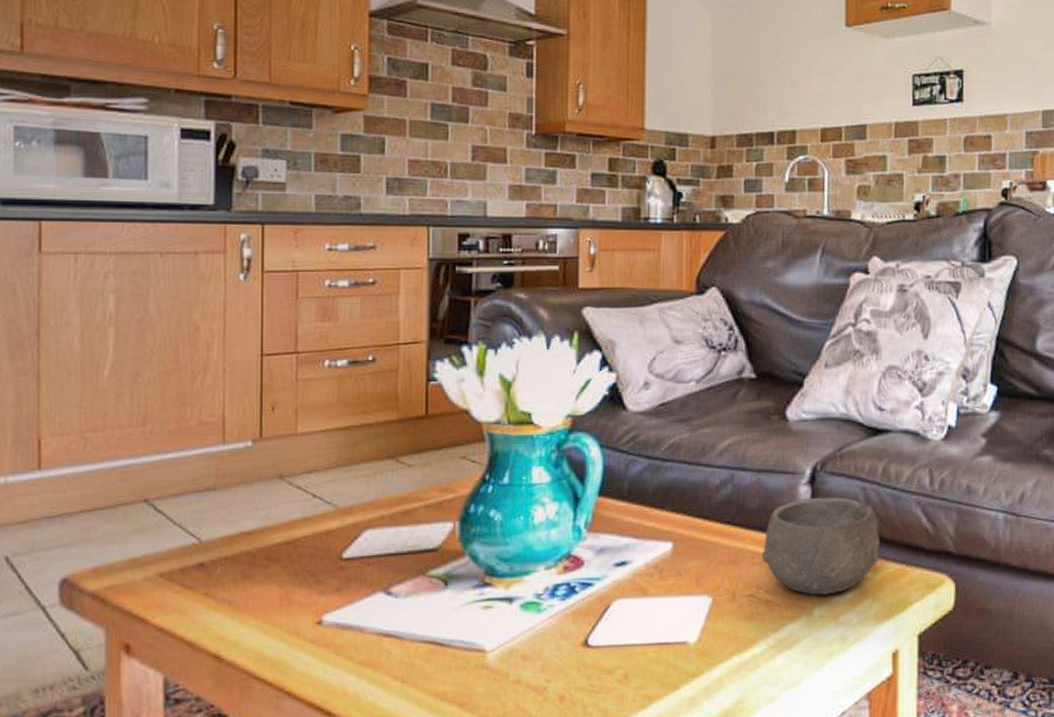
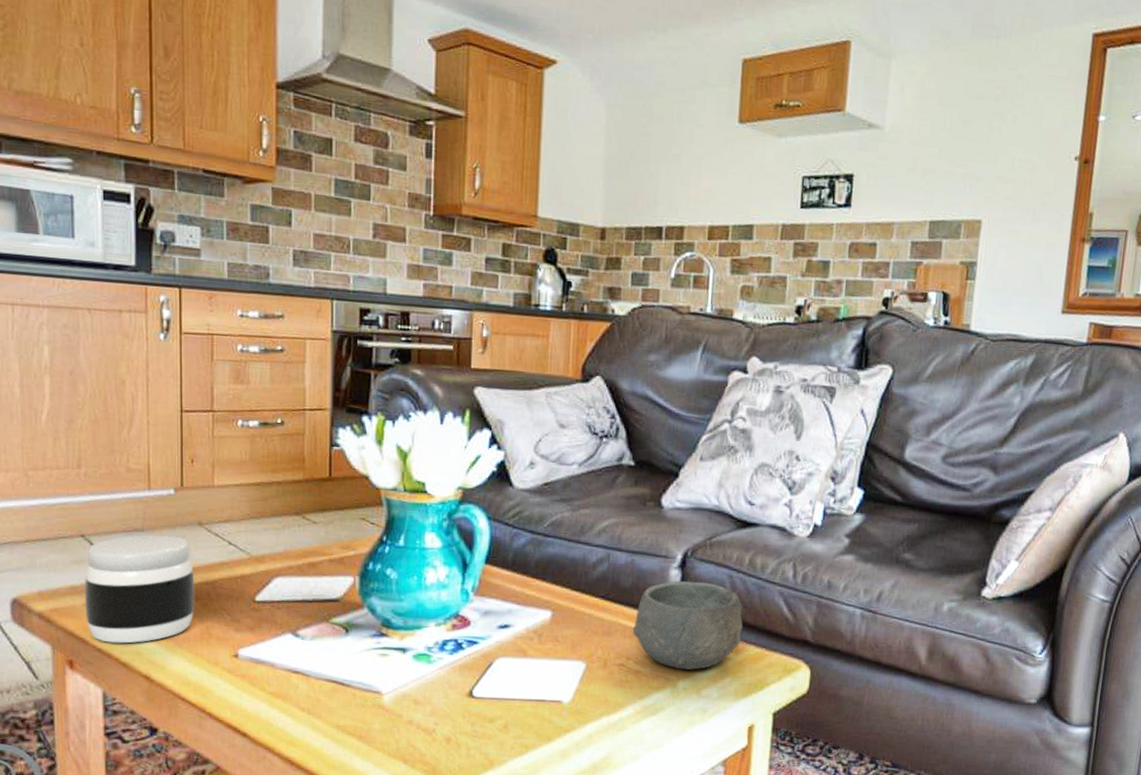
jar: none [146,492,274,620] -> present [84,534,195,644]

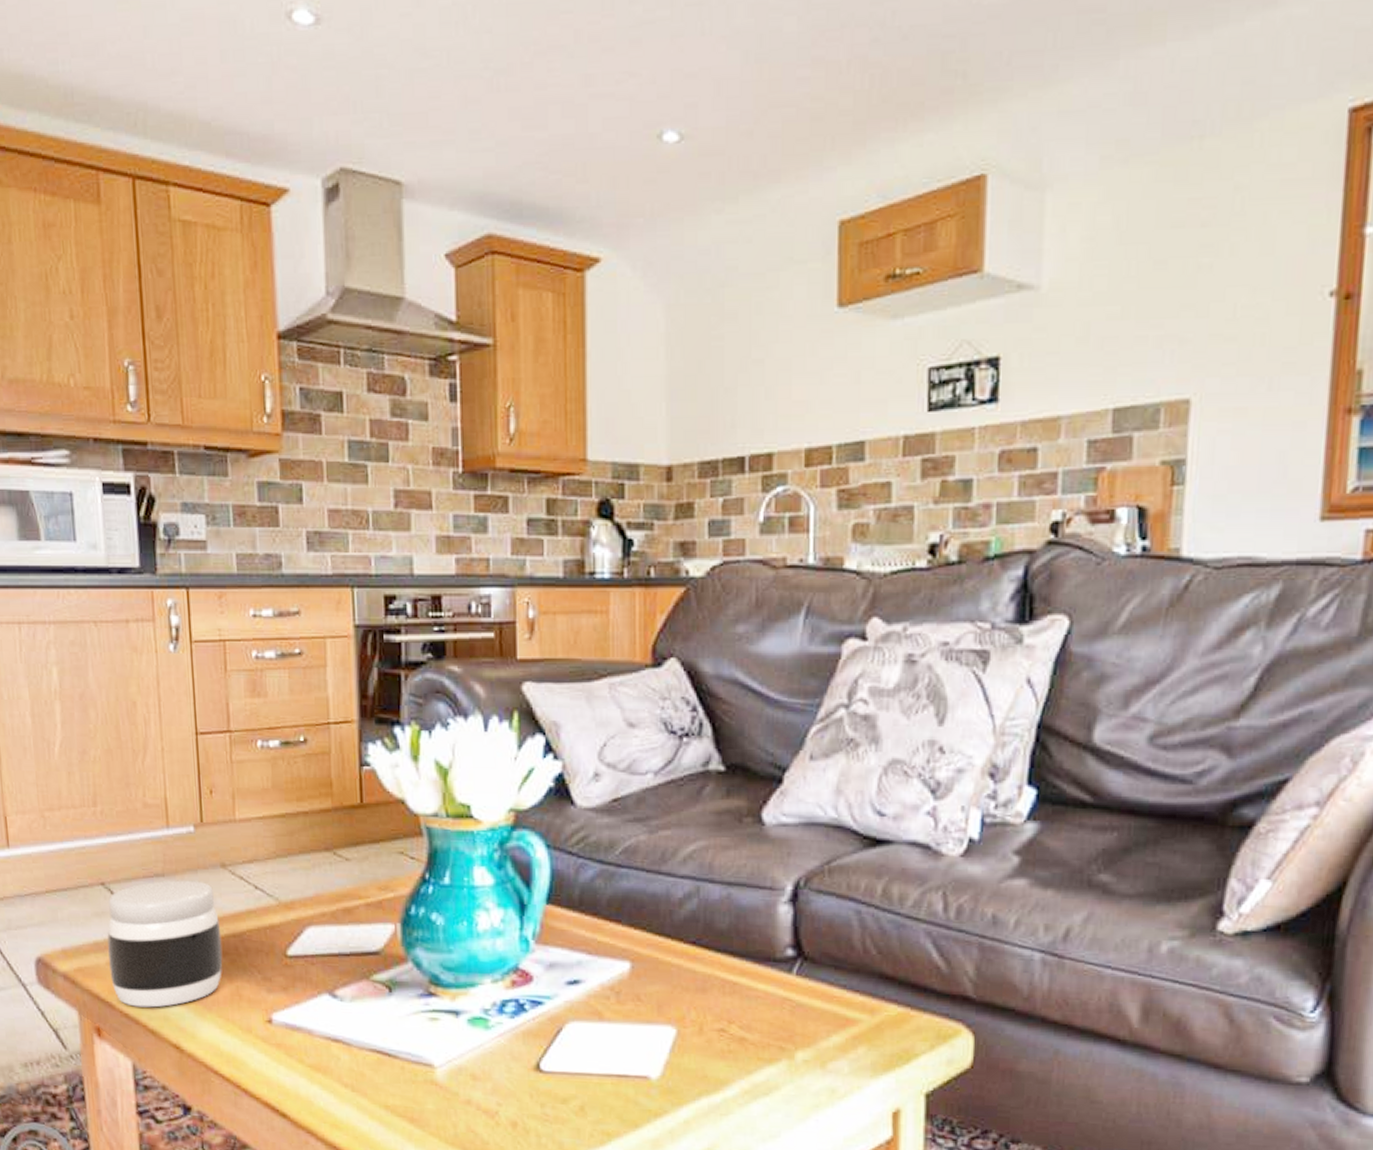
bowl: present [632,580,743,670] -> none [733,919,879,1037]

